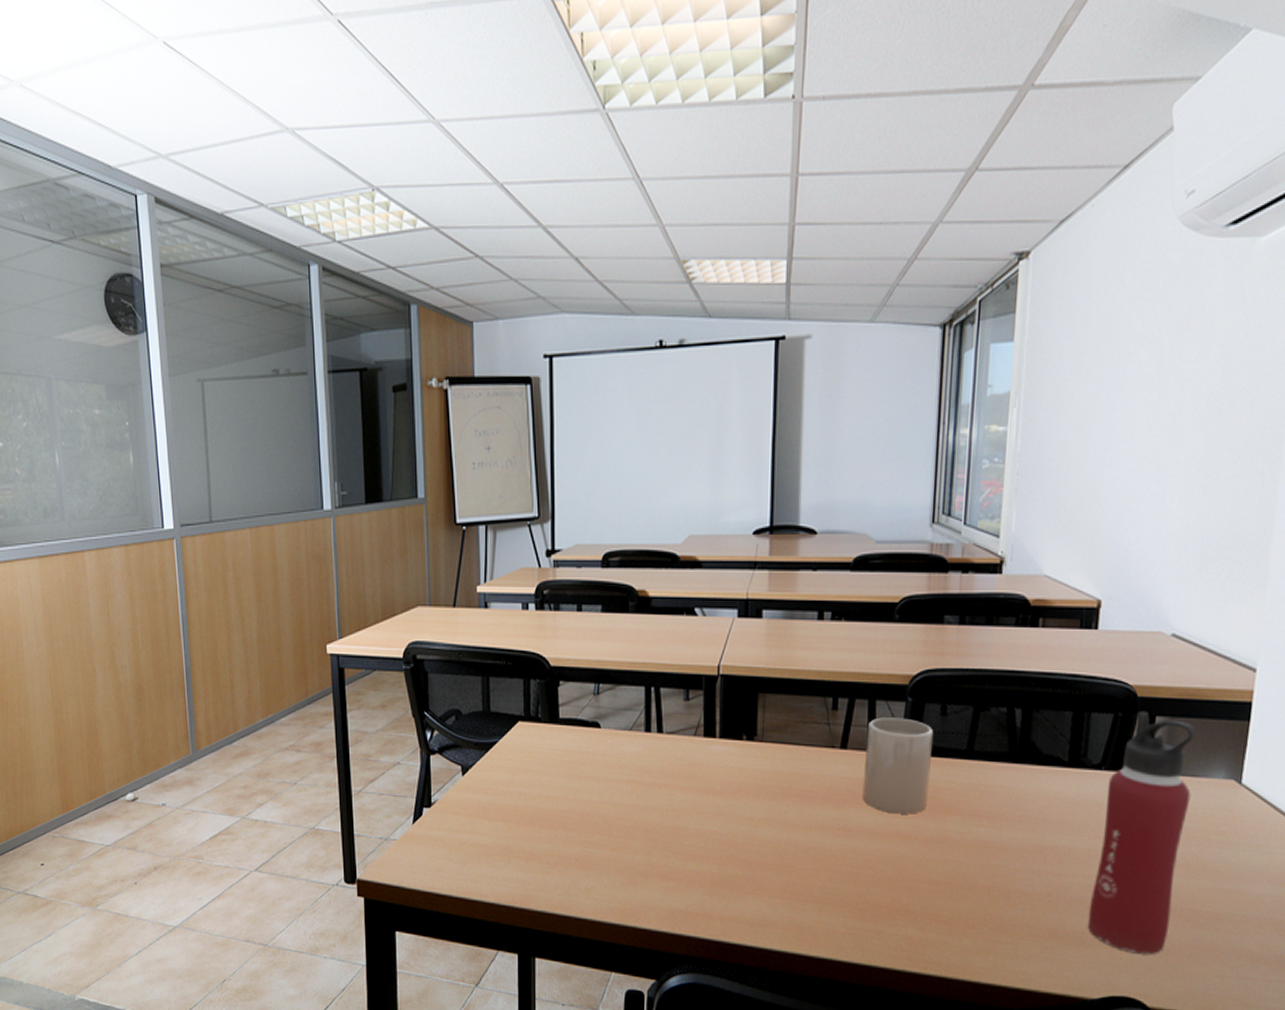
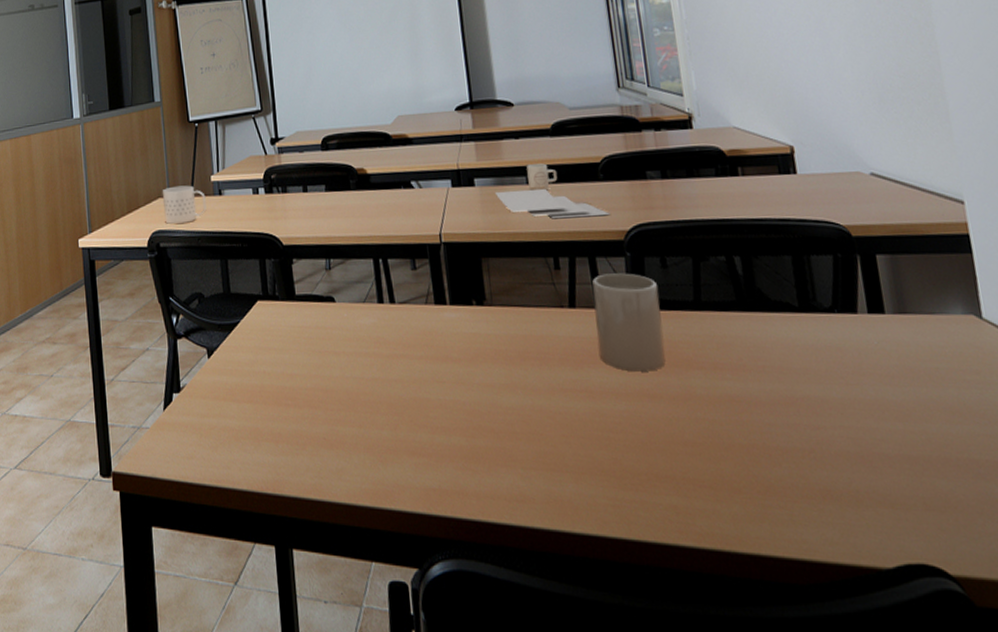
mug: none [421,595,470,636] -> present [162,185,207,225]
papers: none [782,625,899,659] -> present [494,188,610,219]
mug: none [819,599,852,627] -> present [526,163,558,190]
water bottle: present [1087,711,1197,954] -> none [844,250,951,512]

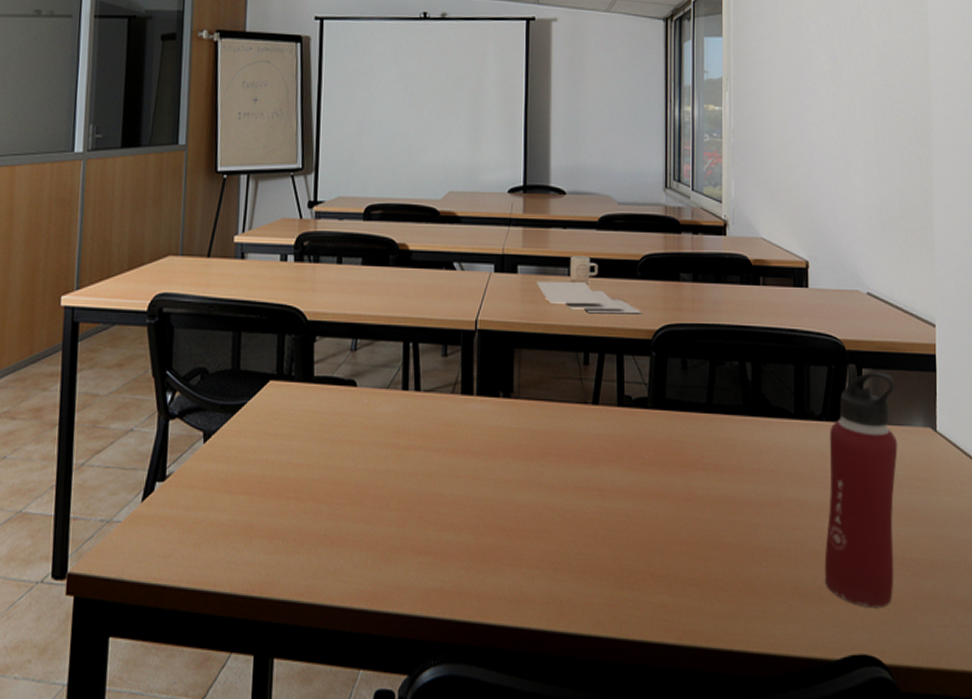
mug: present [162,185,207,225] -> none [173,244,225,288]
mug: present [591,273,666,372] -> none [614,372,677,471]
water bottle: none [844,250,951,512] -> present [824,363,898,607]

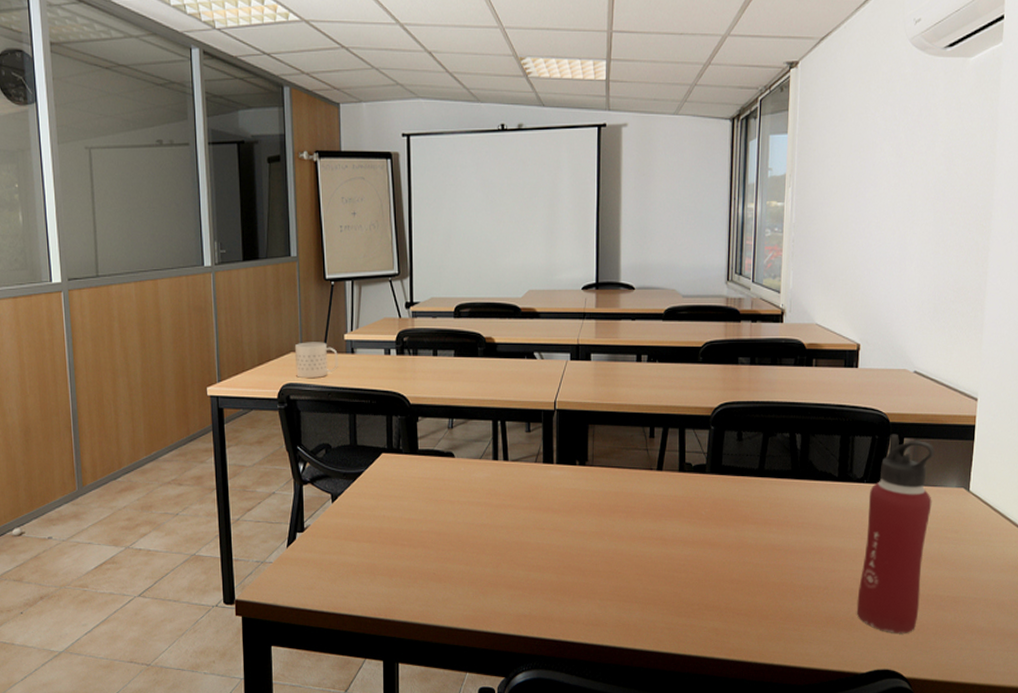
mug: none [173,244,225,288] -> present [294,342,338,379]
papers: present [536,280,642,314] -> none [607,366,703,394]
mug: present [570,256,599,283] -> none [638,344,664,368]

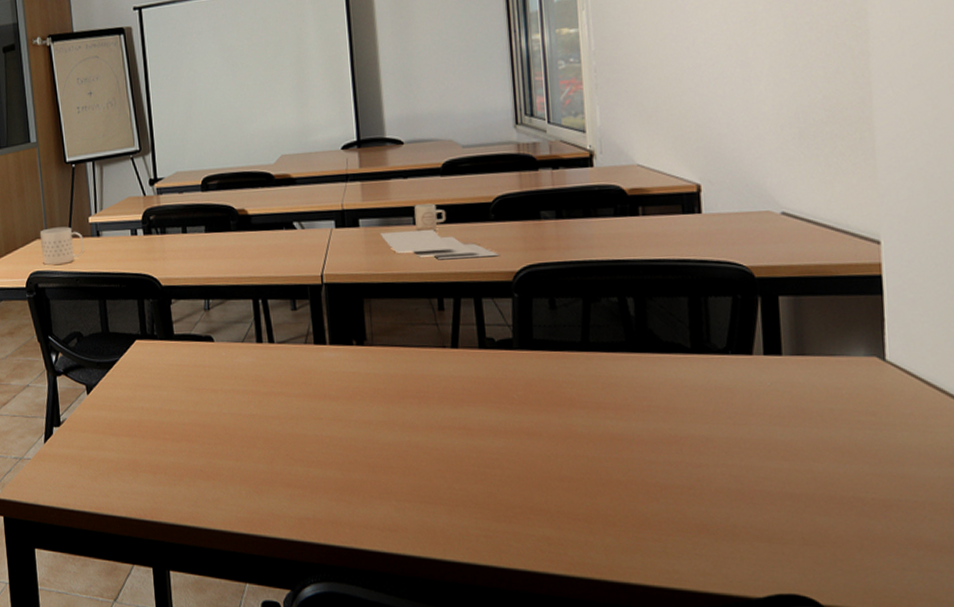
papers: none [607,366,703,394] -> present [379,229,499,260]
mug: none [638,344,664,368] -> present [414,203,447,231]
water bottle: present [856,434,935,633] -> none [737,291,832,547]

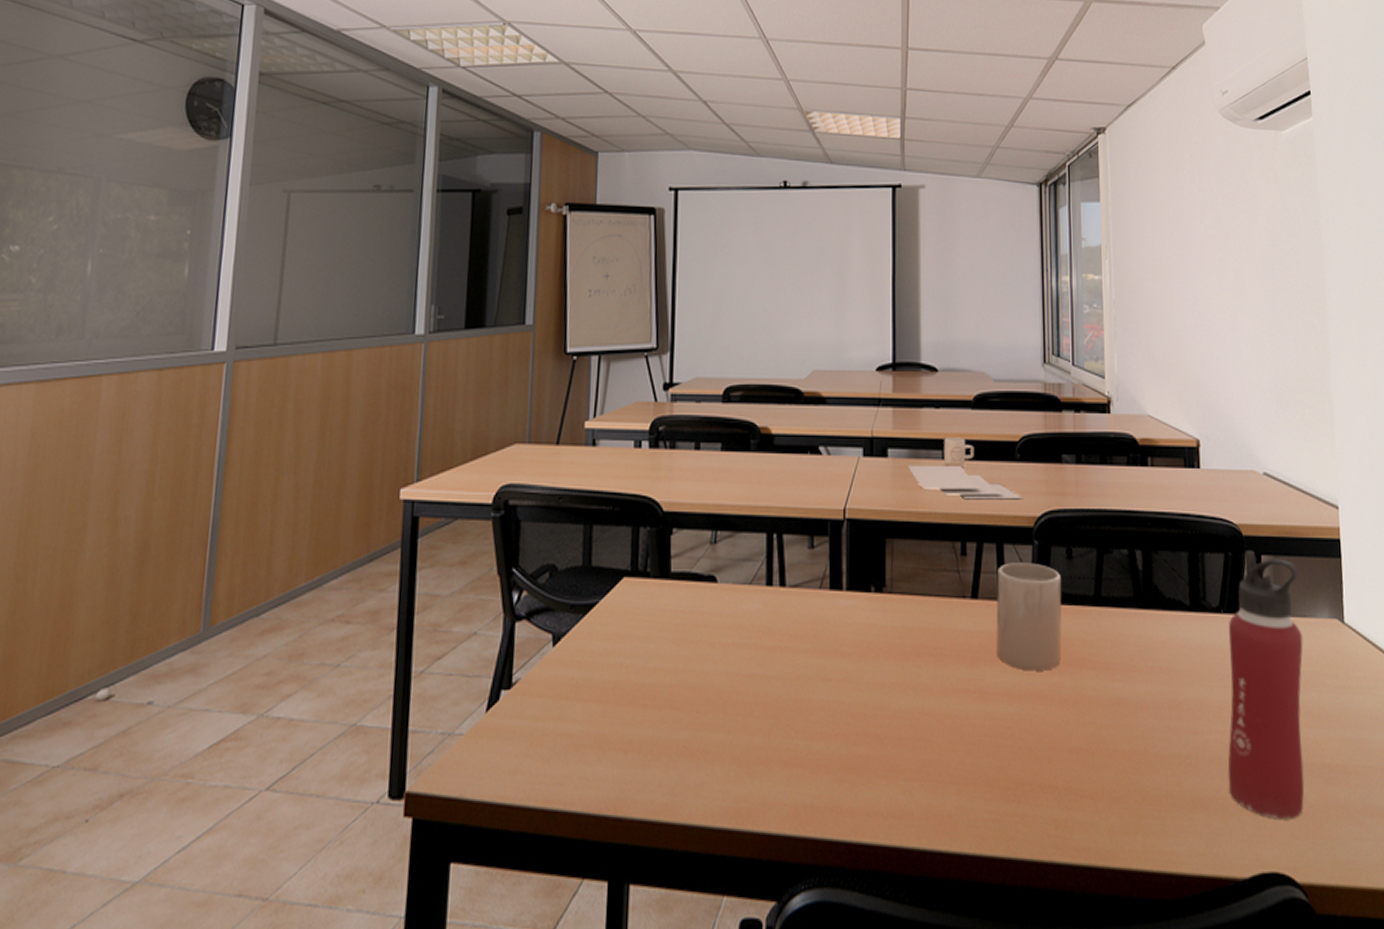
mug: present [39,226,85,266] -> none [519,431,575,478]
mug: none [476,314,548,411] -> present [996,563,1062,671]
water bottle: none [737,291,832,547] -> present [1227,550,1305,819]

